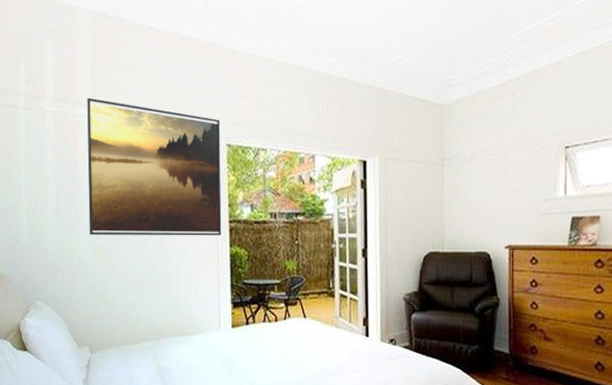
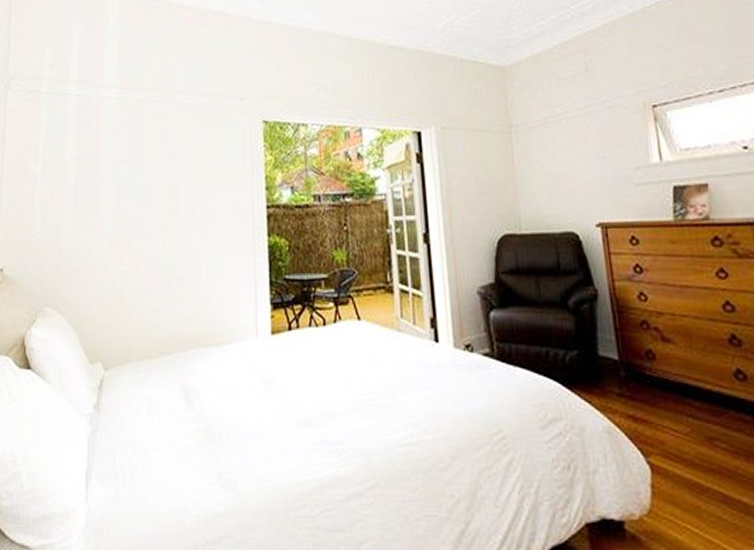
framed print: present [87,97,222,236] -> none [109,78,259,228]

